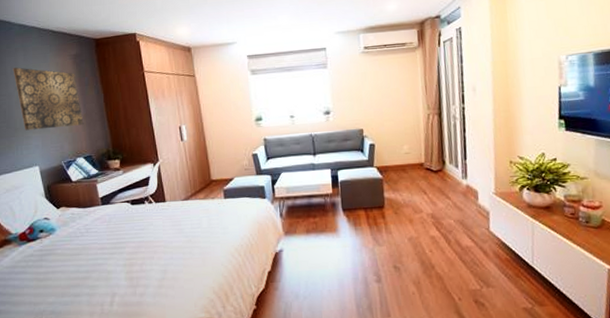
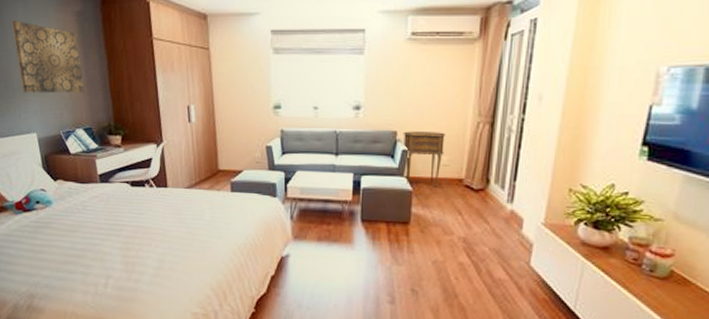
side table: none [368,126,404,173] -> present [403,131,446,187]

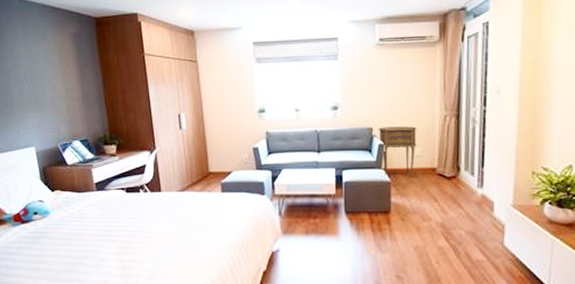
wall art: present [11,21,85,93] -> none [12,44,81,110]

